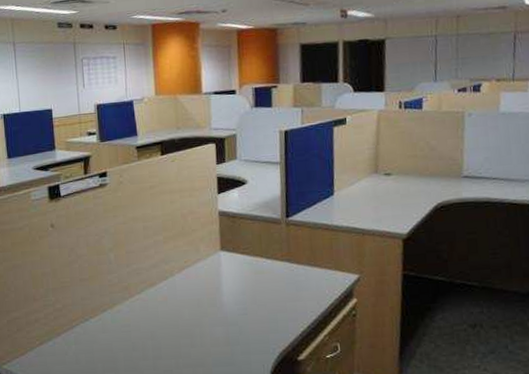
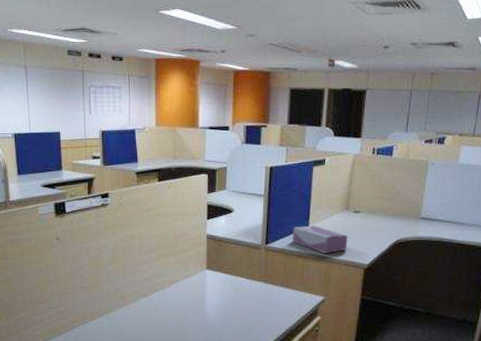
tissue box: none [316,192,381,224] -> present [292,225,348,253]

